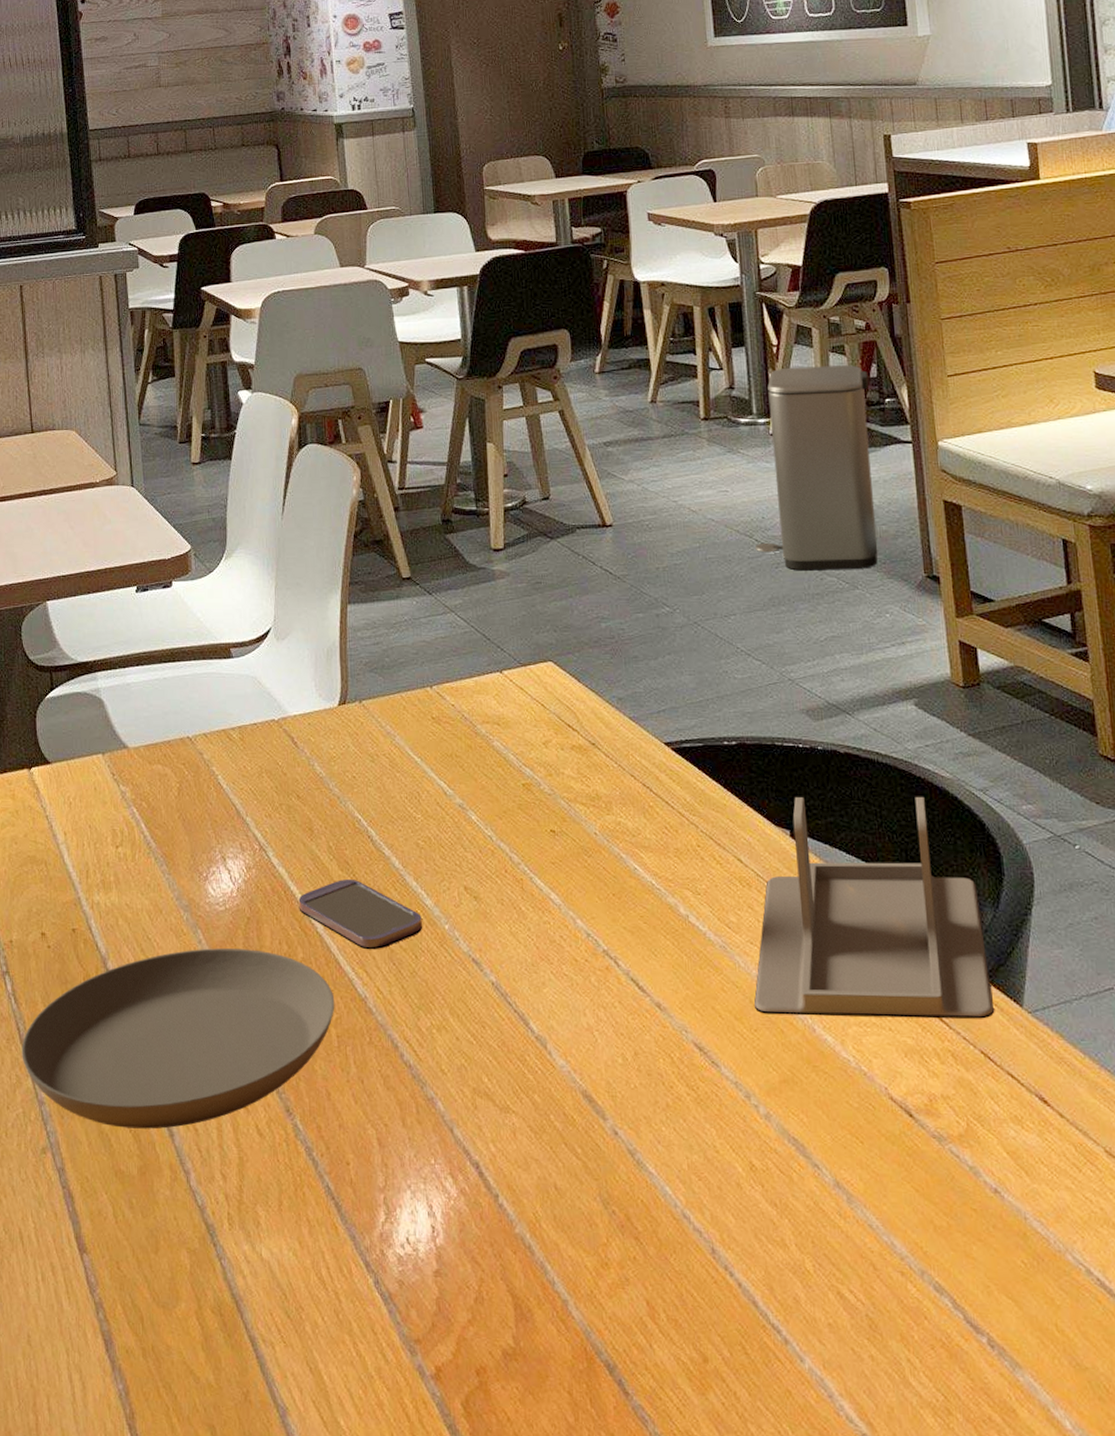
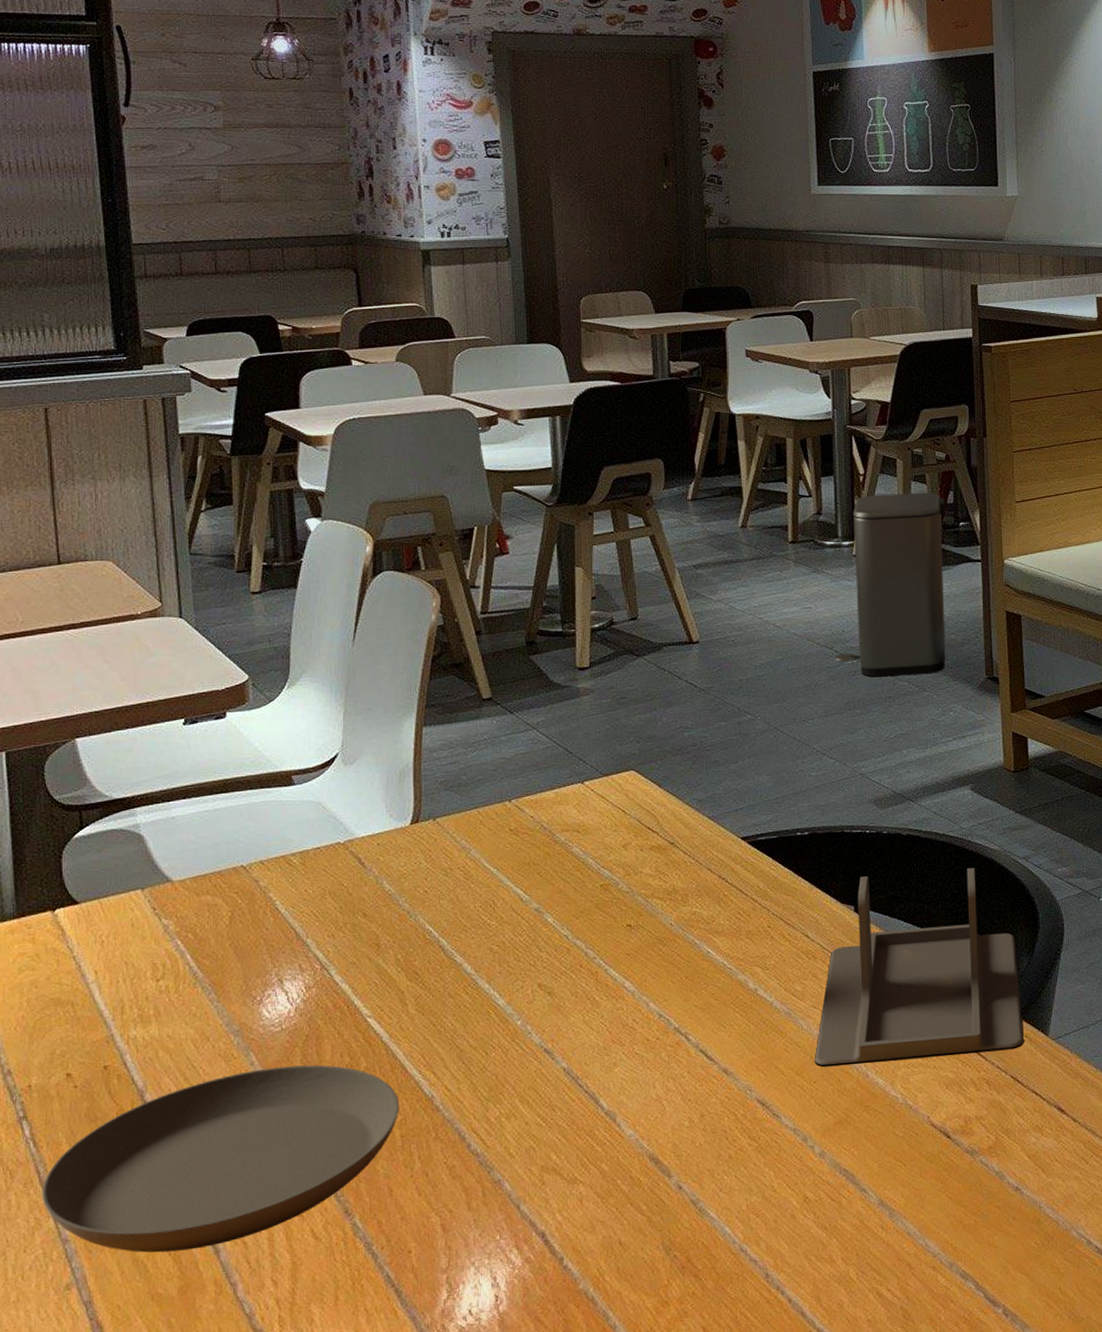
mobile phone: present [298,880,422,950] -> none [362,988,493,1053]

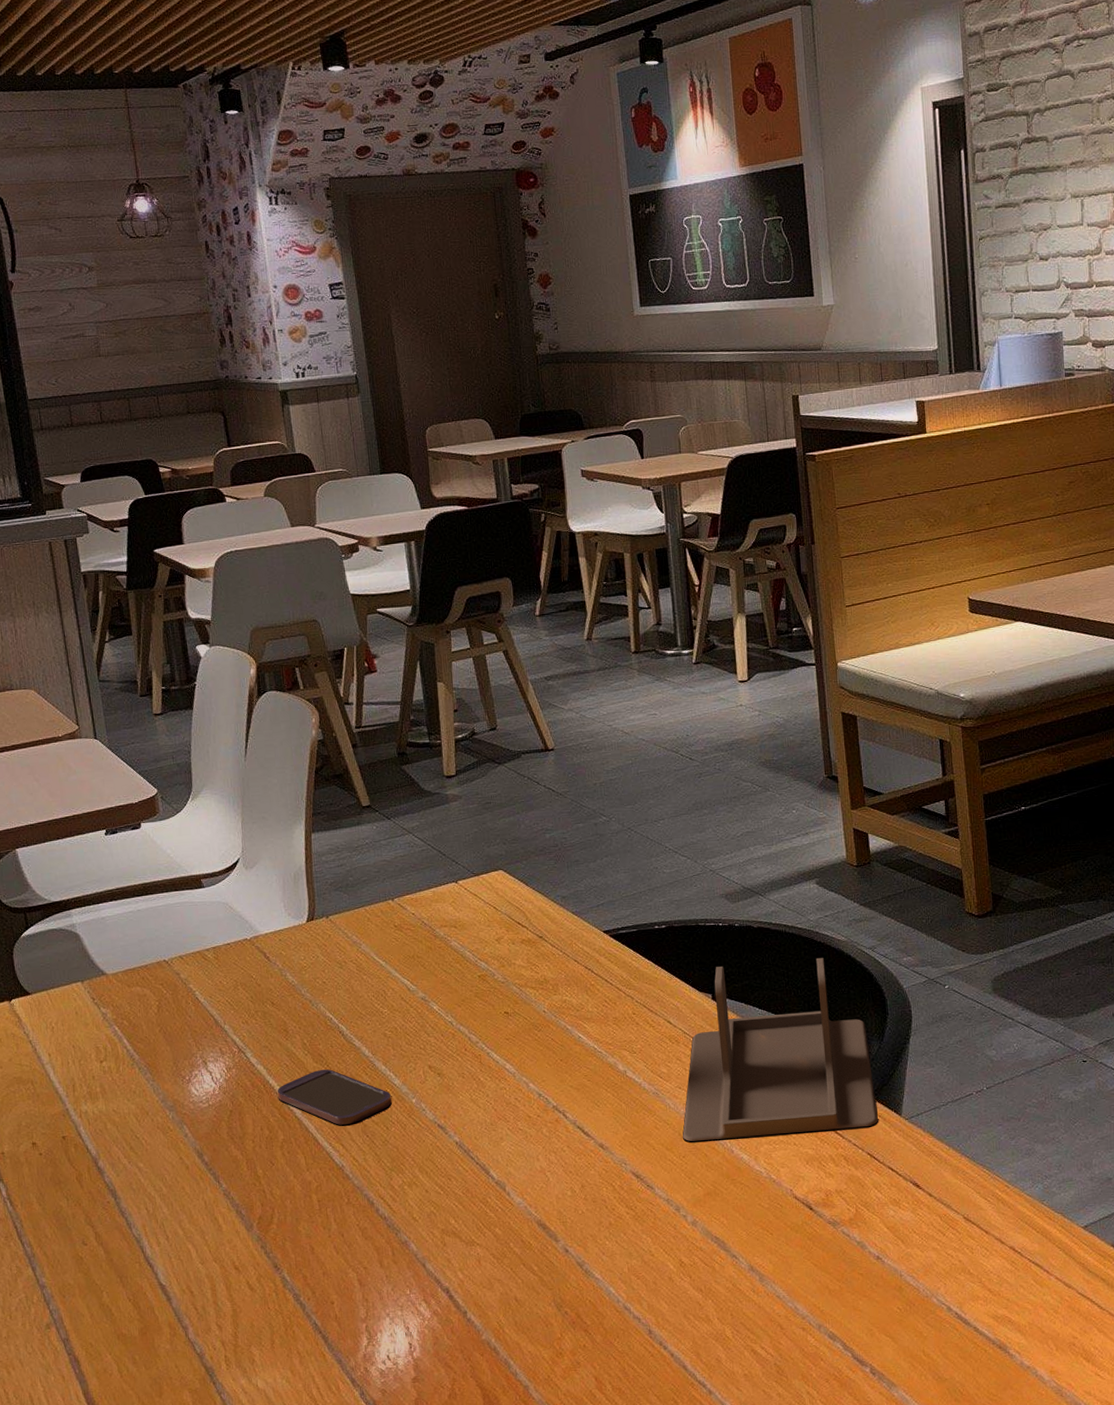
saucer: present [42,1065,400,1253] -> none [20,1137,315,1299]
mobile phone: none [362,988,493,1053] -> present [277,1069,392,1127]
pedal bin: present [835,492,946,677] -> none [681,600,786,779]

